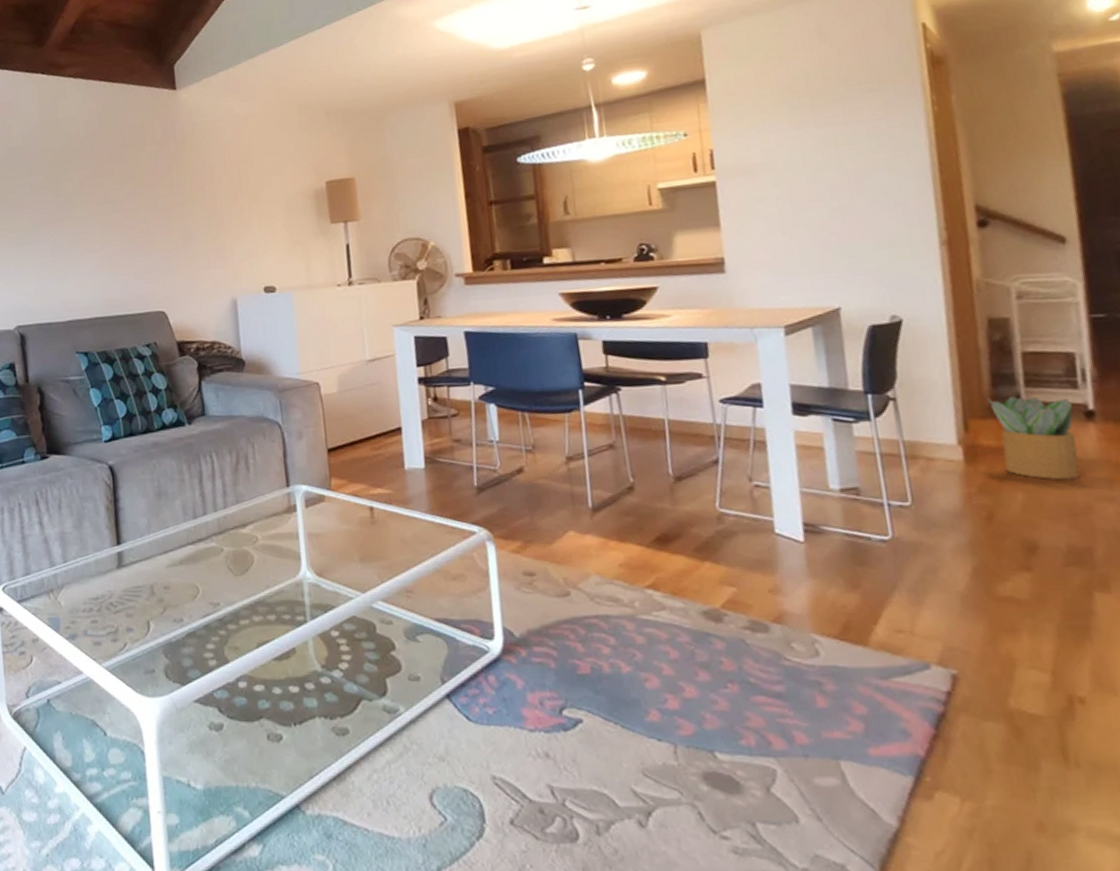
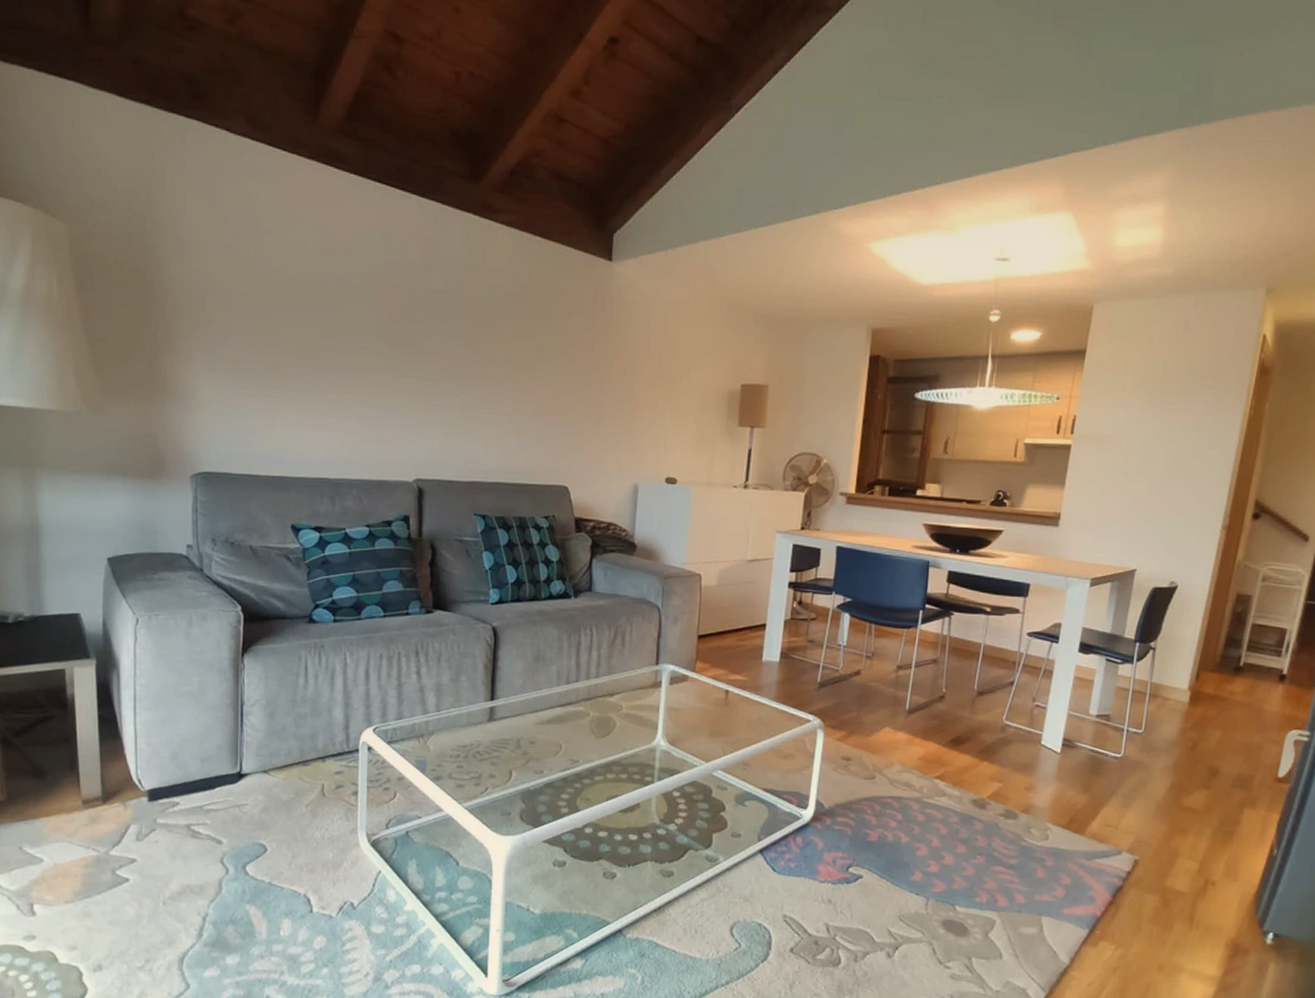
potted plant: present [987,396,1081,480] -> none [1214,656,1274,725]

